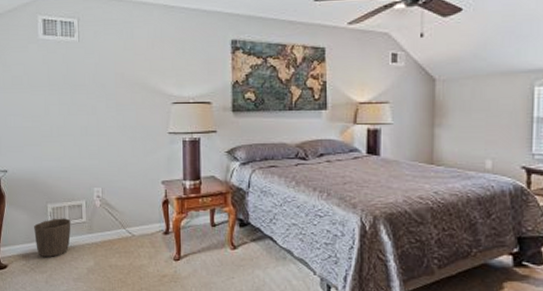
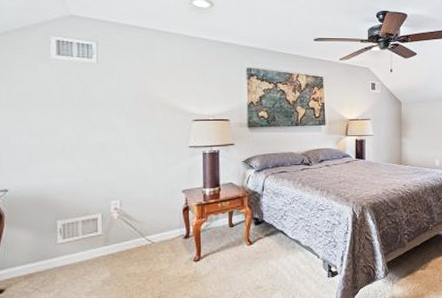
waste basket: present [34,218,71,258] -> none [40,233,85,276]

